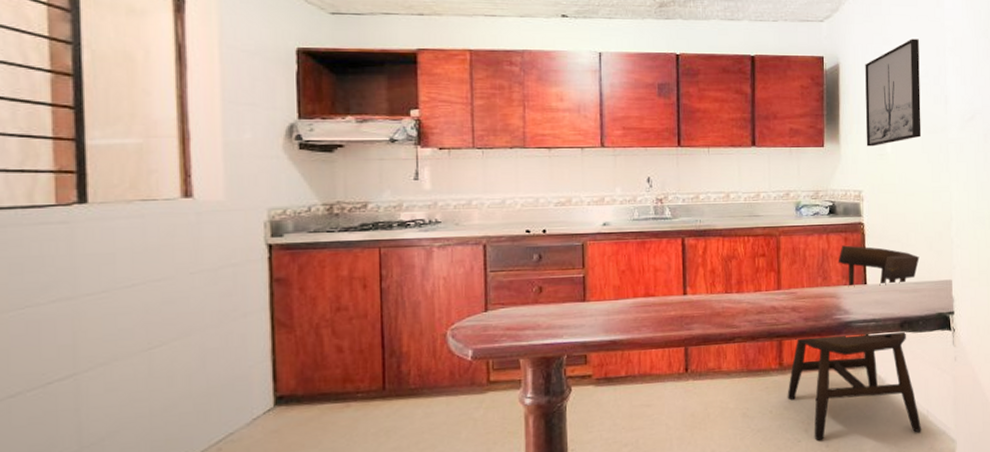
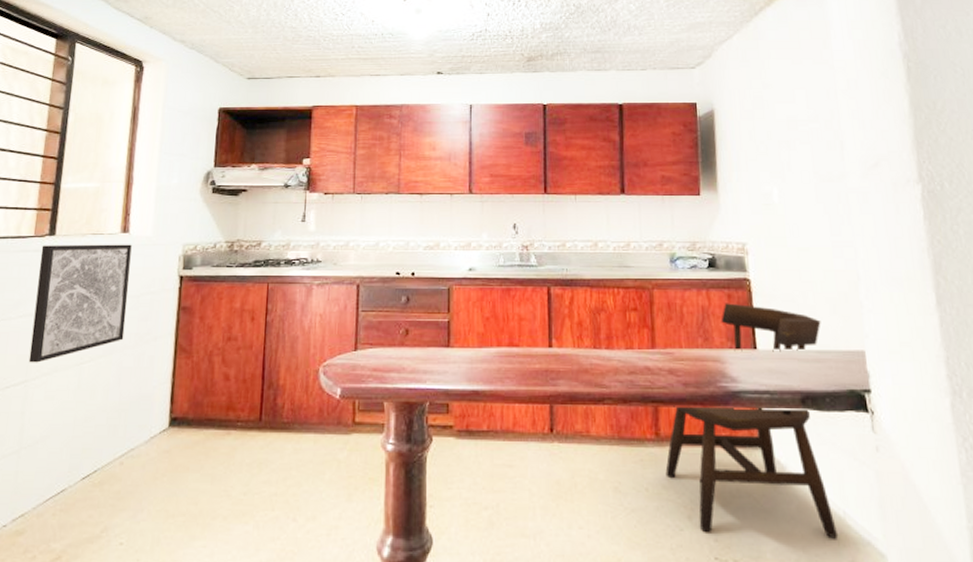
wall art: none [69,211,203,353] -> present [28,244,132,363]
wall art: present [865,39,922,147] -> none [743,82,814,196]

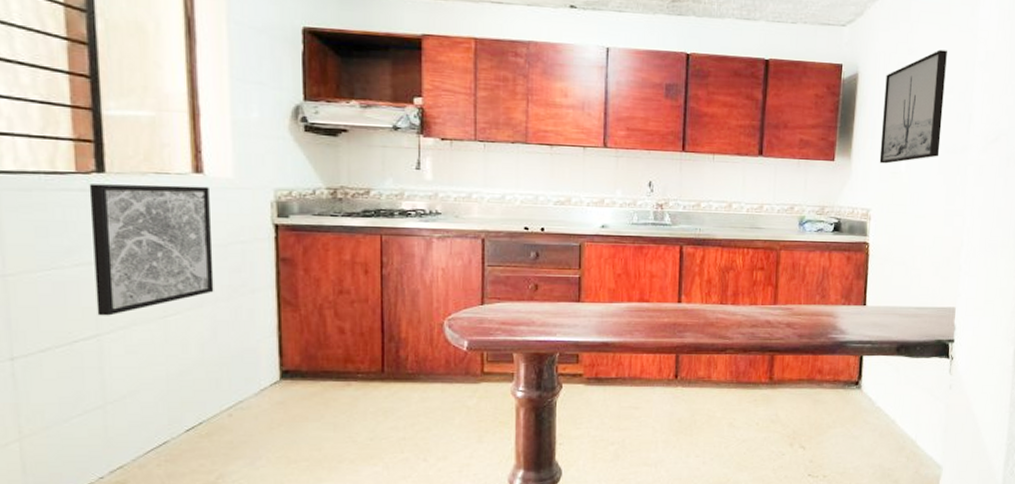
dining chair: present [665,303,839,539] -> none [775,264,924,456]
wall art: none [743,82,814,196] -> present [879,49,947,164]

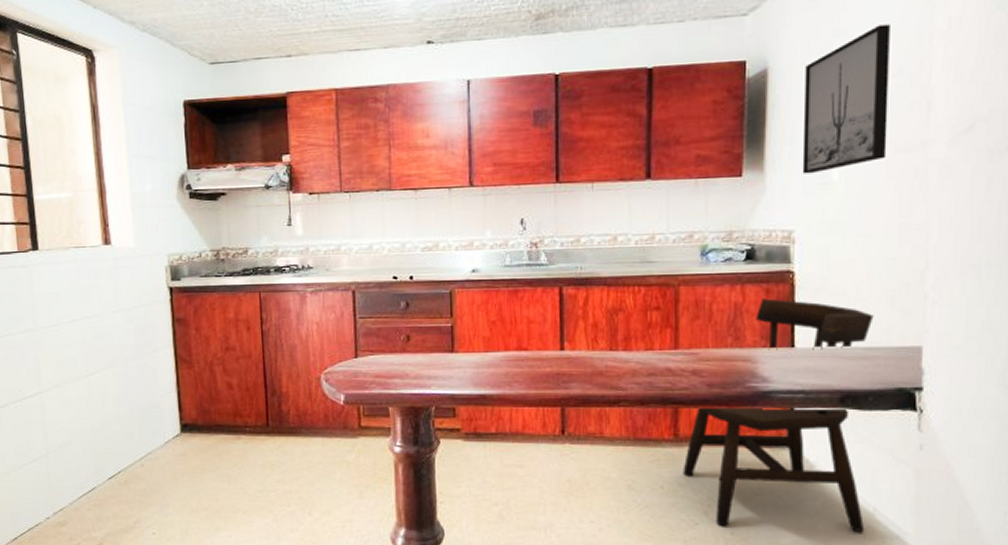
wall art: present [89,184,214,316] -> none [27,256,124,376]
dining chair: none [775,264,924,456] -> present [683,298,874,533]

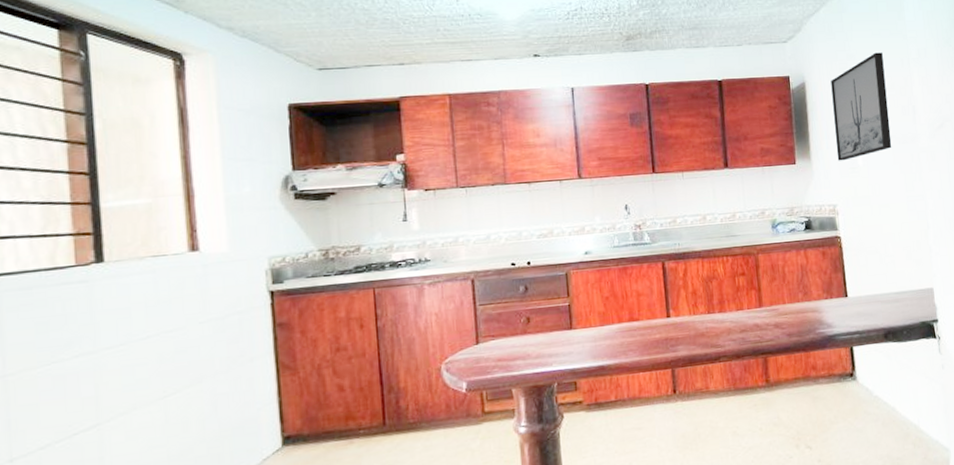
dining chair: present [683,298,874,533] -> none [775,259,914,456]

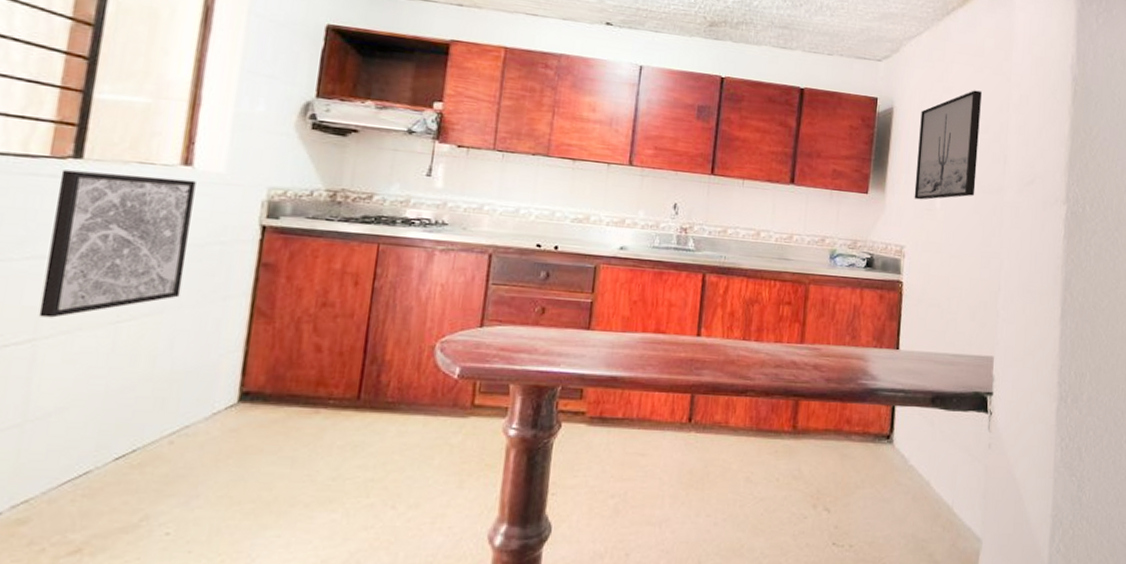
wall art: none [88,263,213,405] -> present [38,169,196,318]

